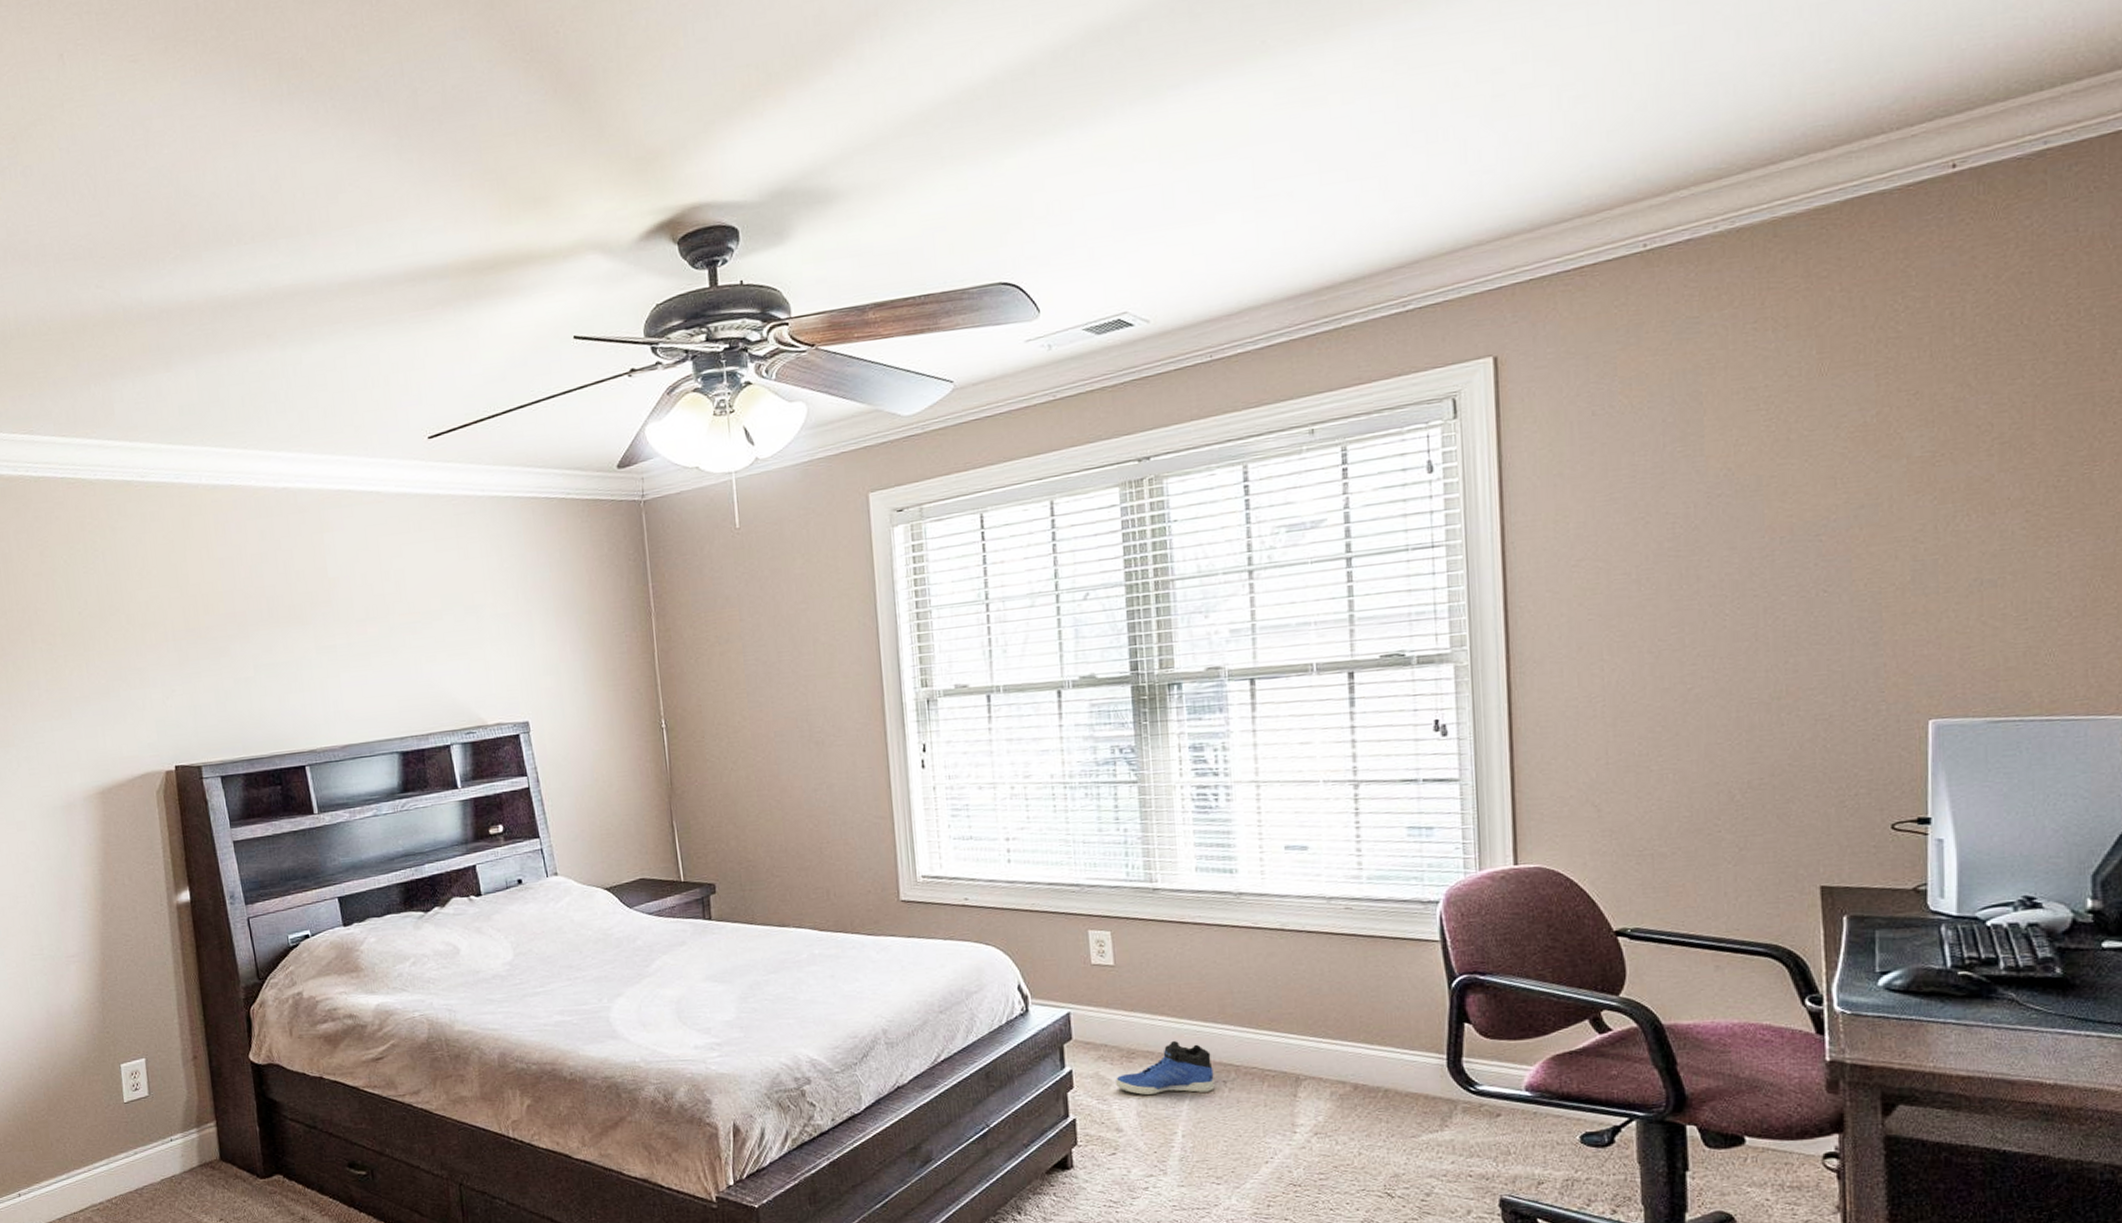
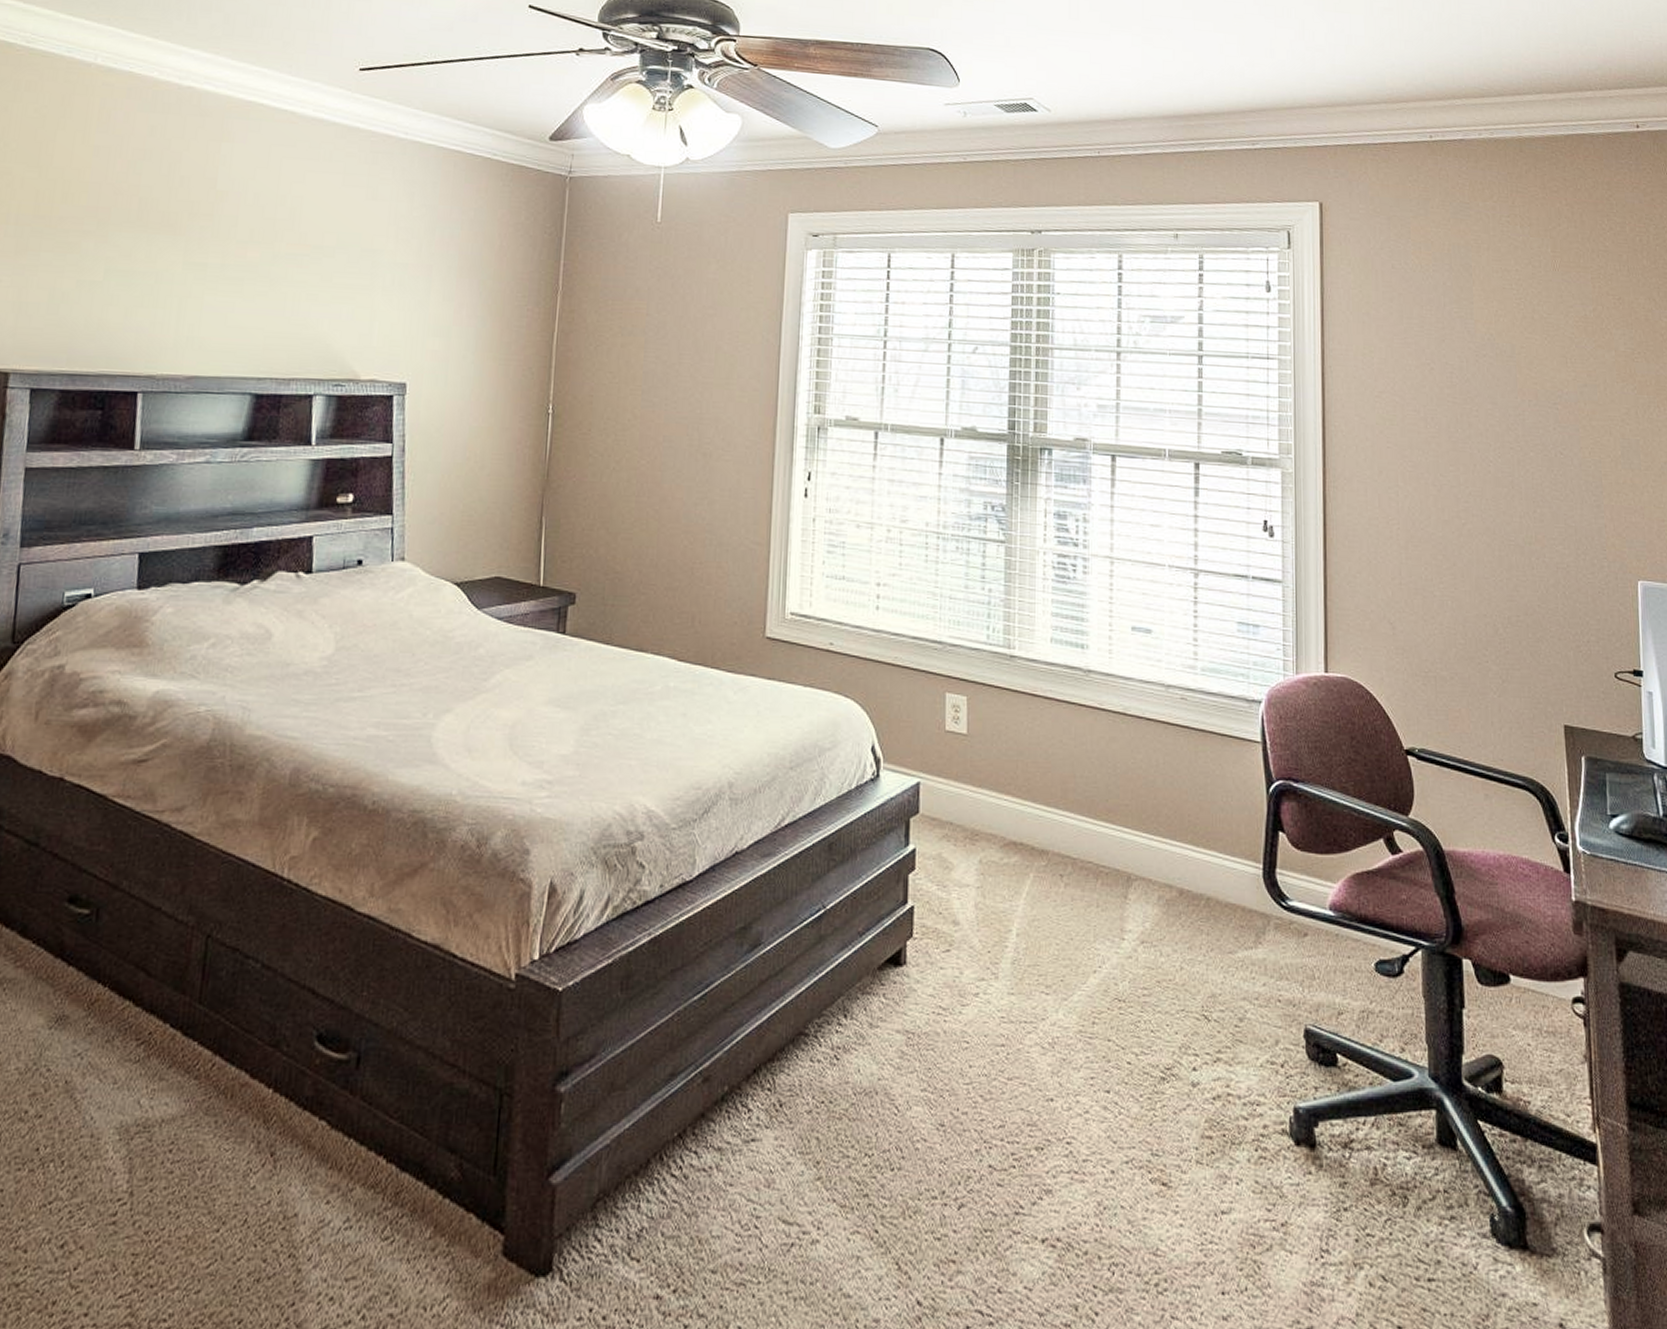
sneaker: present [1116,1041,1215,1096] -> none [957,825,1052,886]

